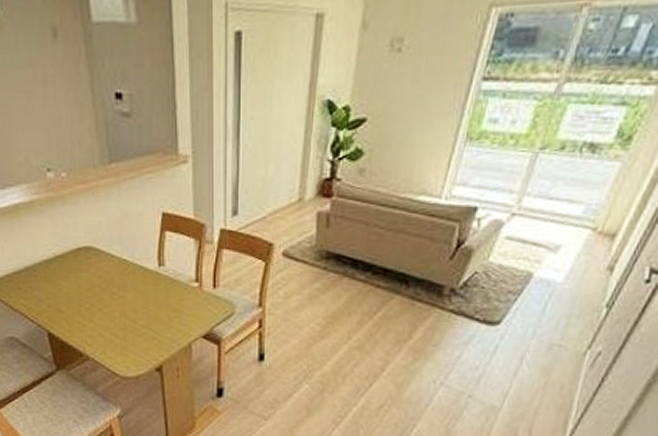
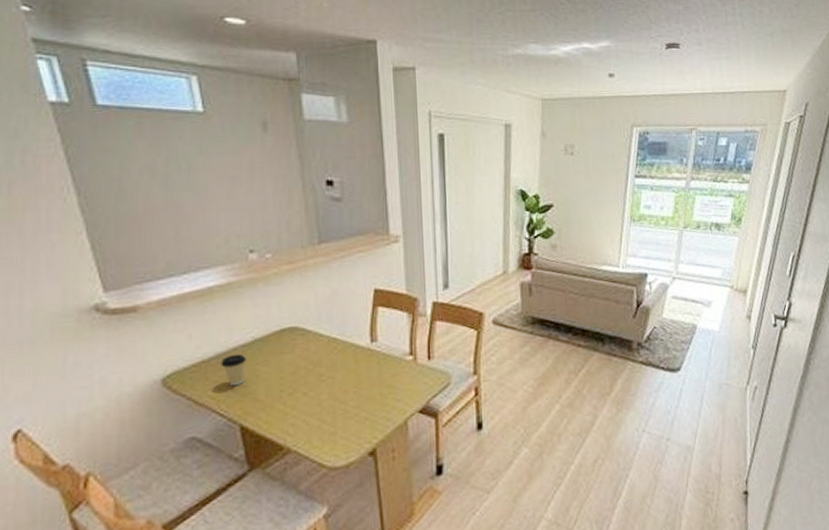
coffee cup: none [29,268,50,297] -> present [221,353,247,386]

